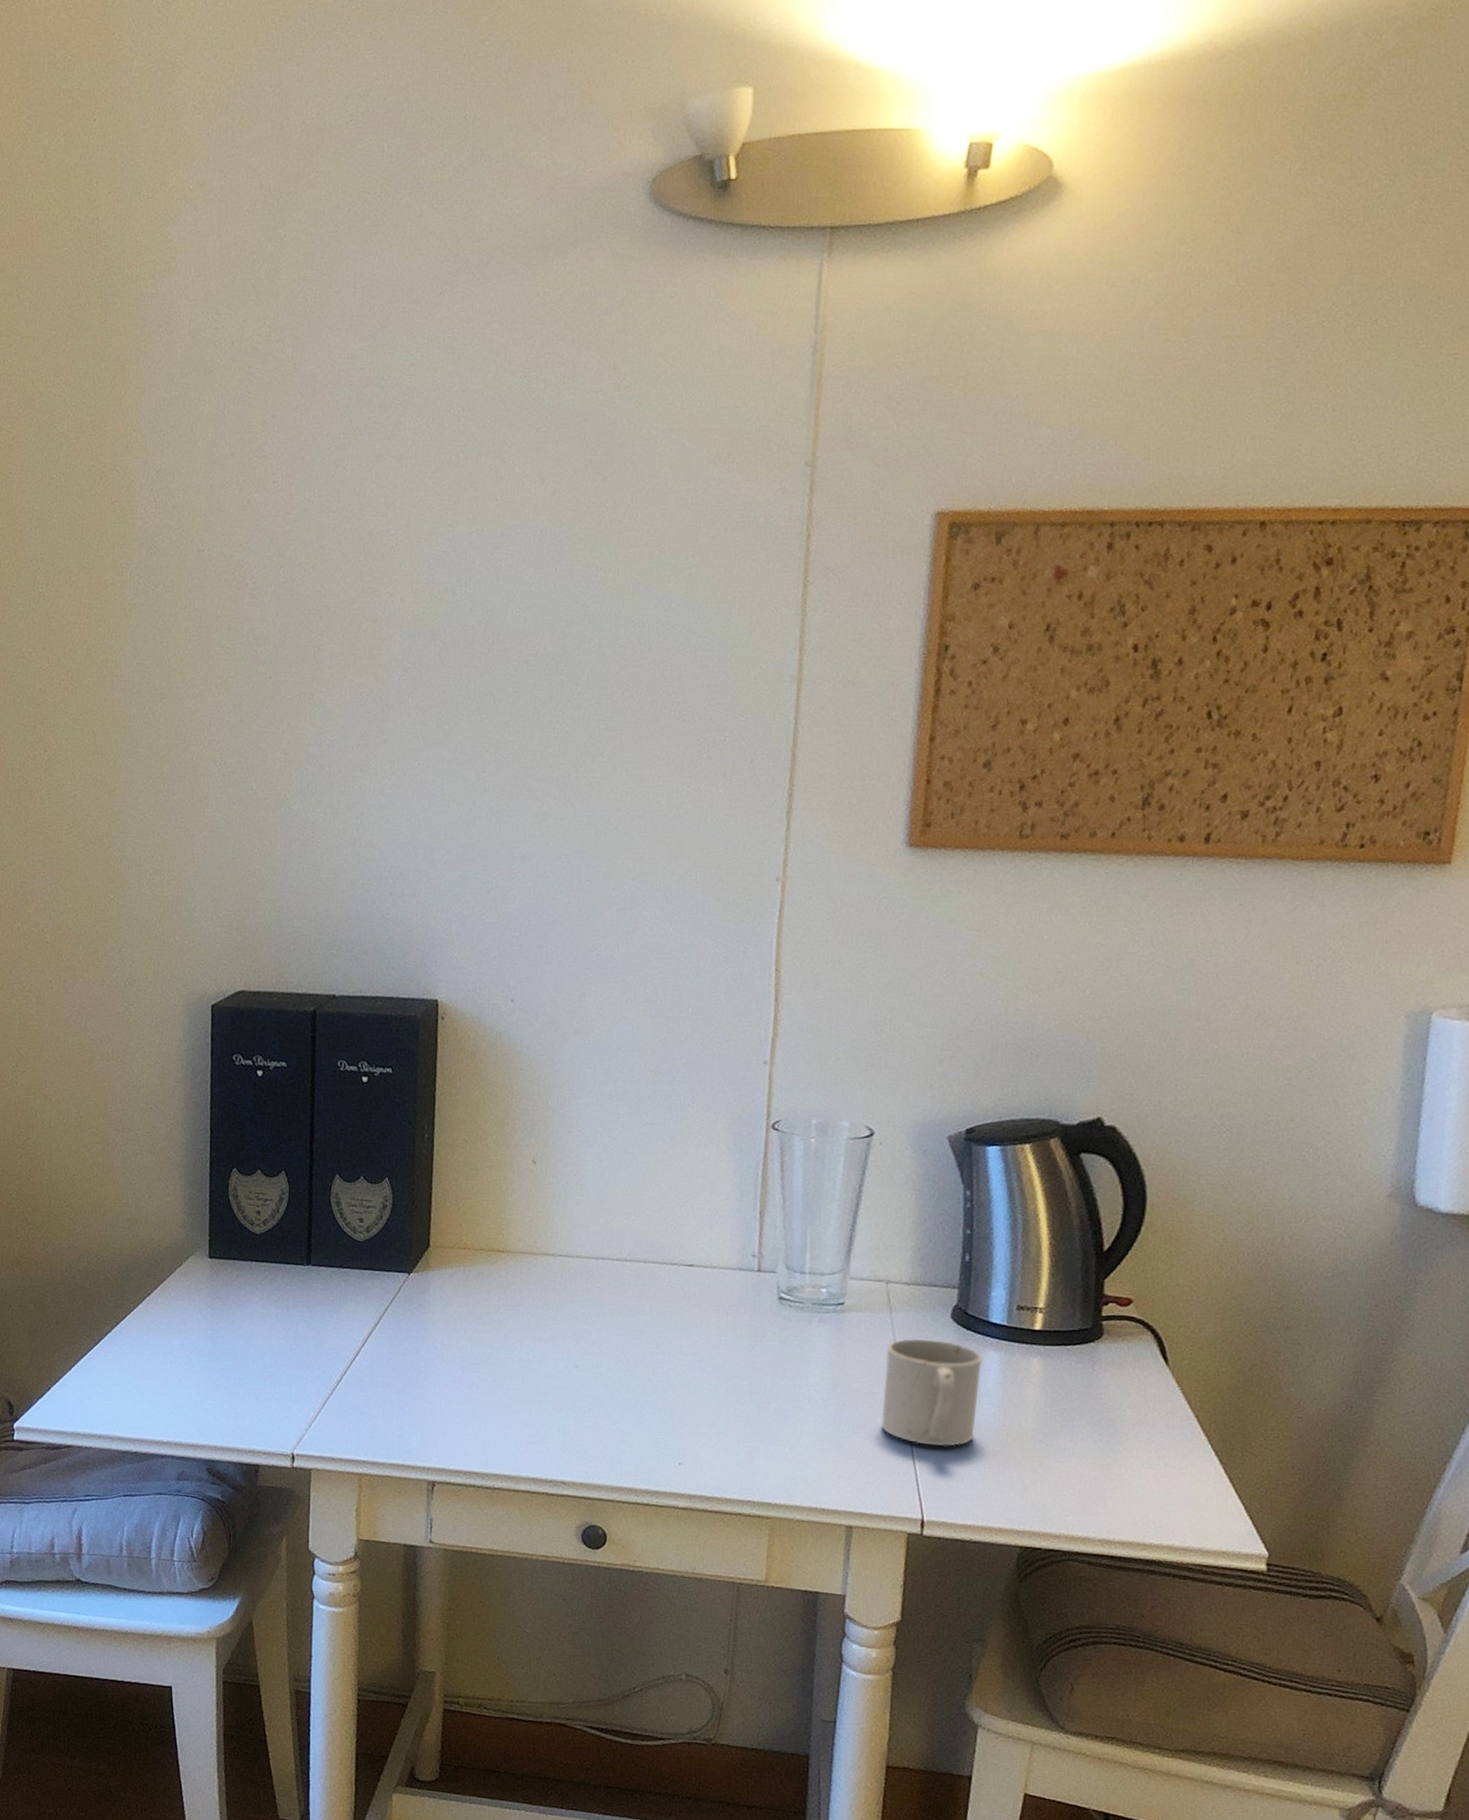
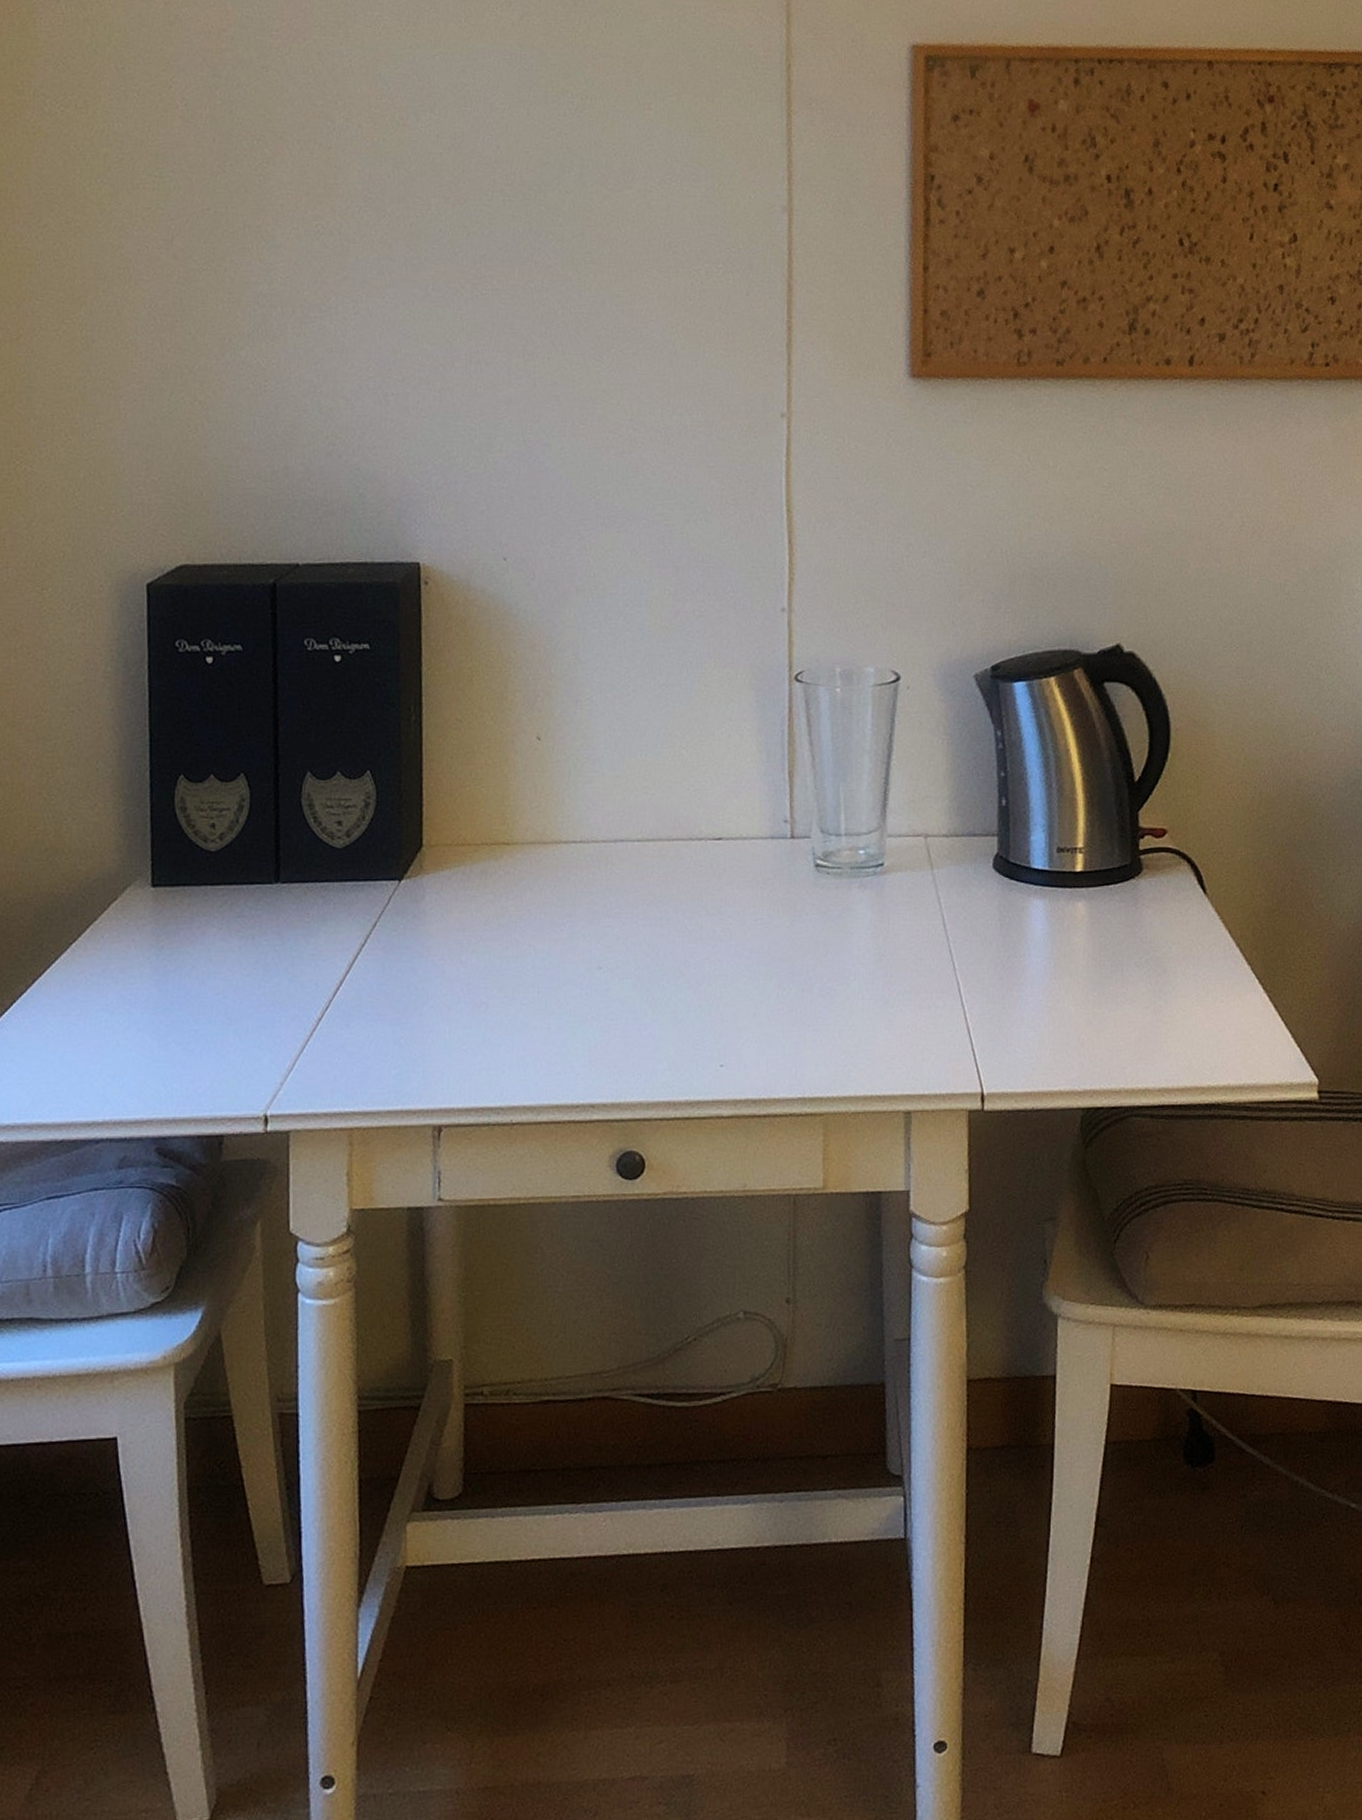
mug: present [881,1338,982,1447] -> none [931,894,1028,1010]

